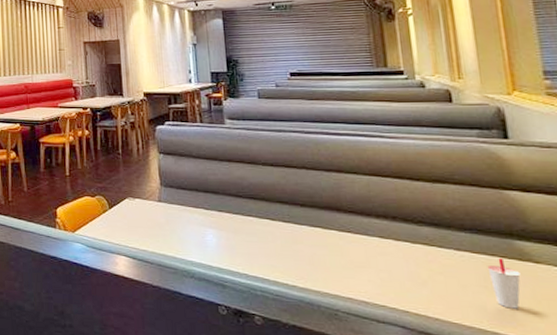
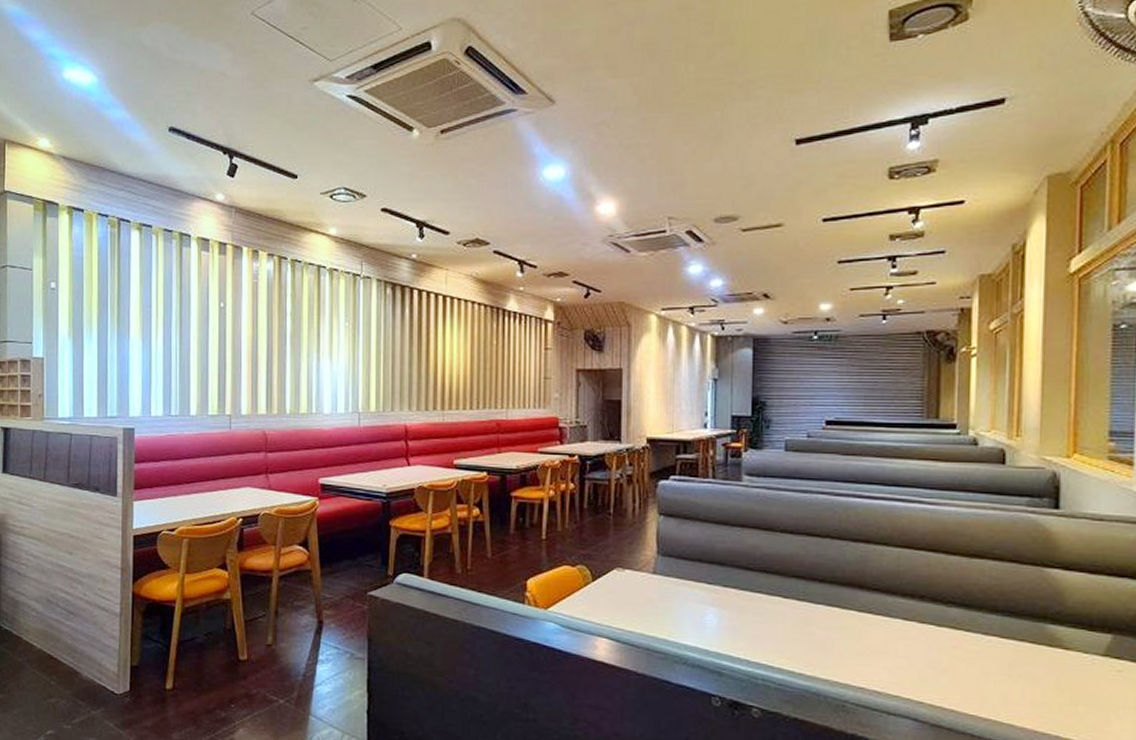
cup: present [487,257,521,309] -> none [1014,643,1048,700]

